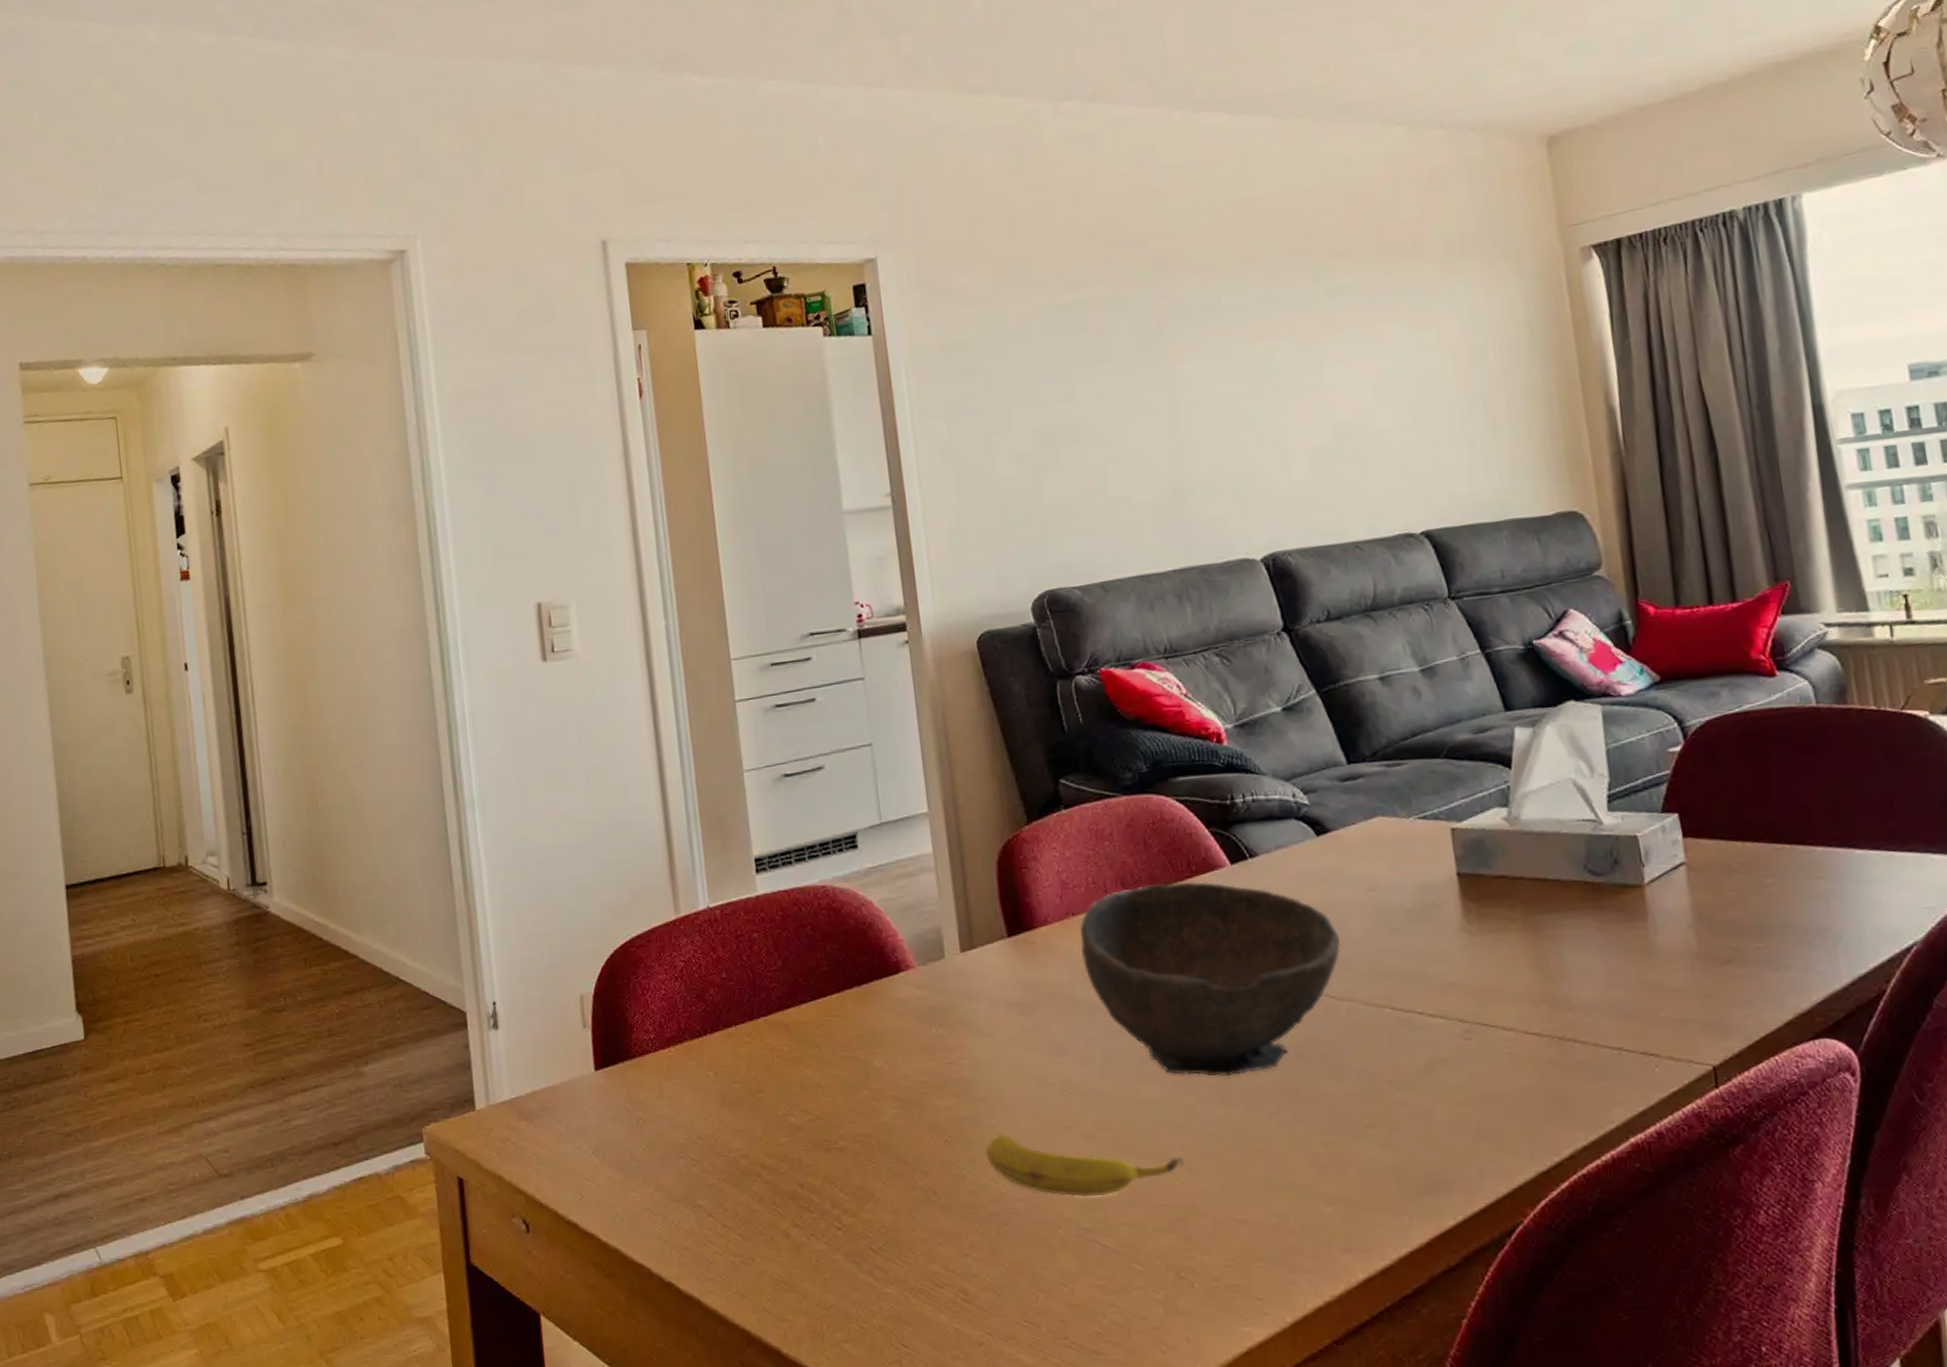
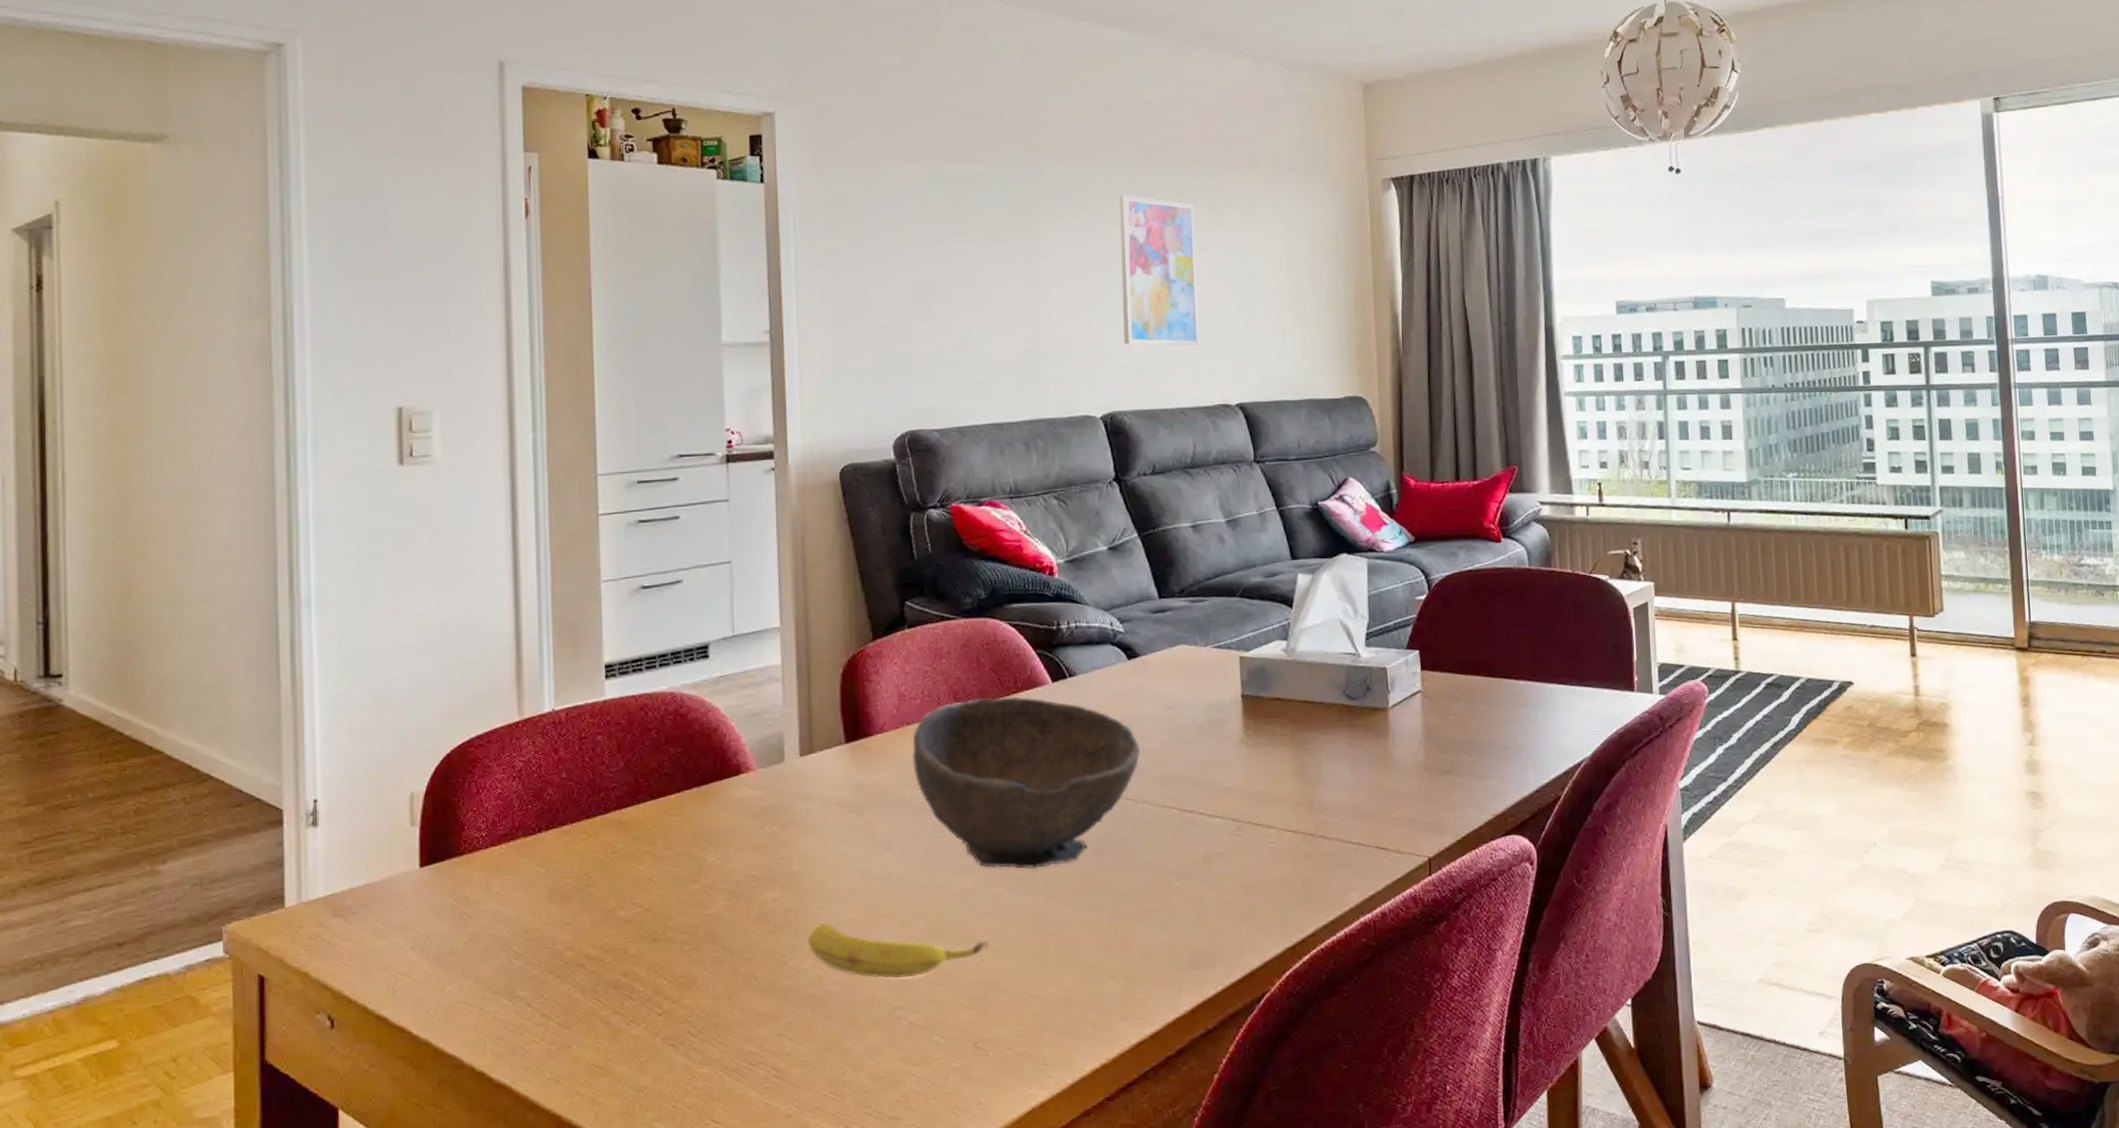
wall art: none [1261,302,1370,475] -> present [1119,195,1199,346]

